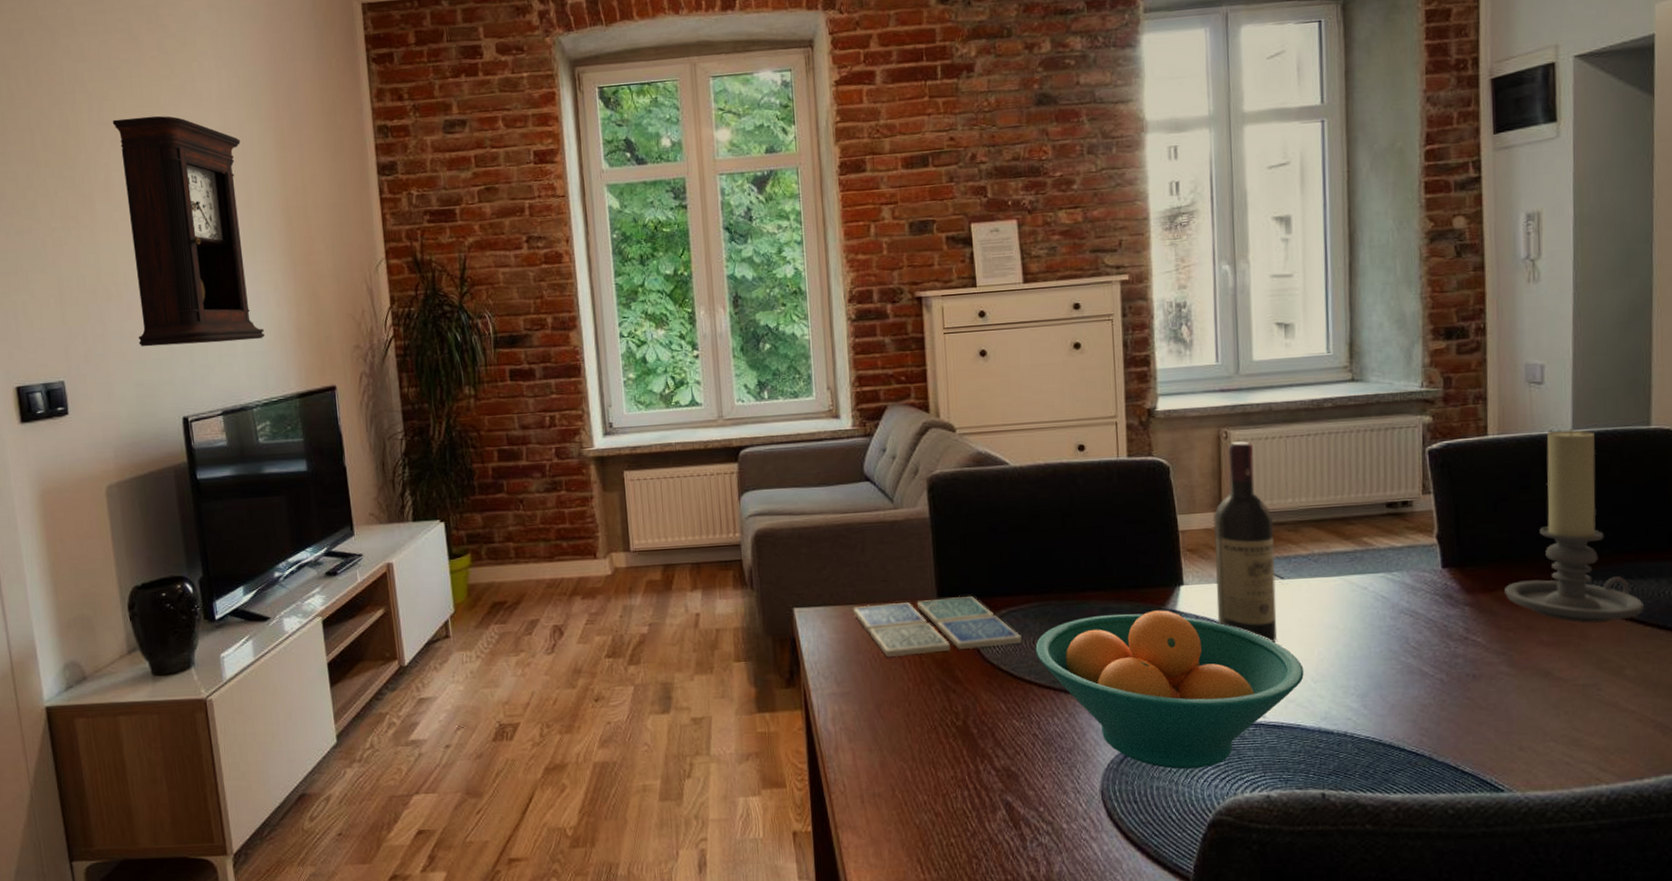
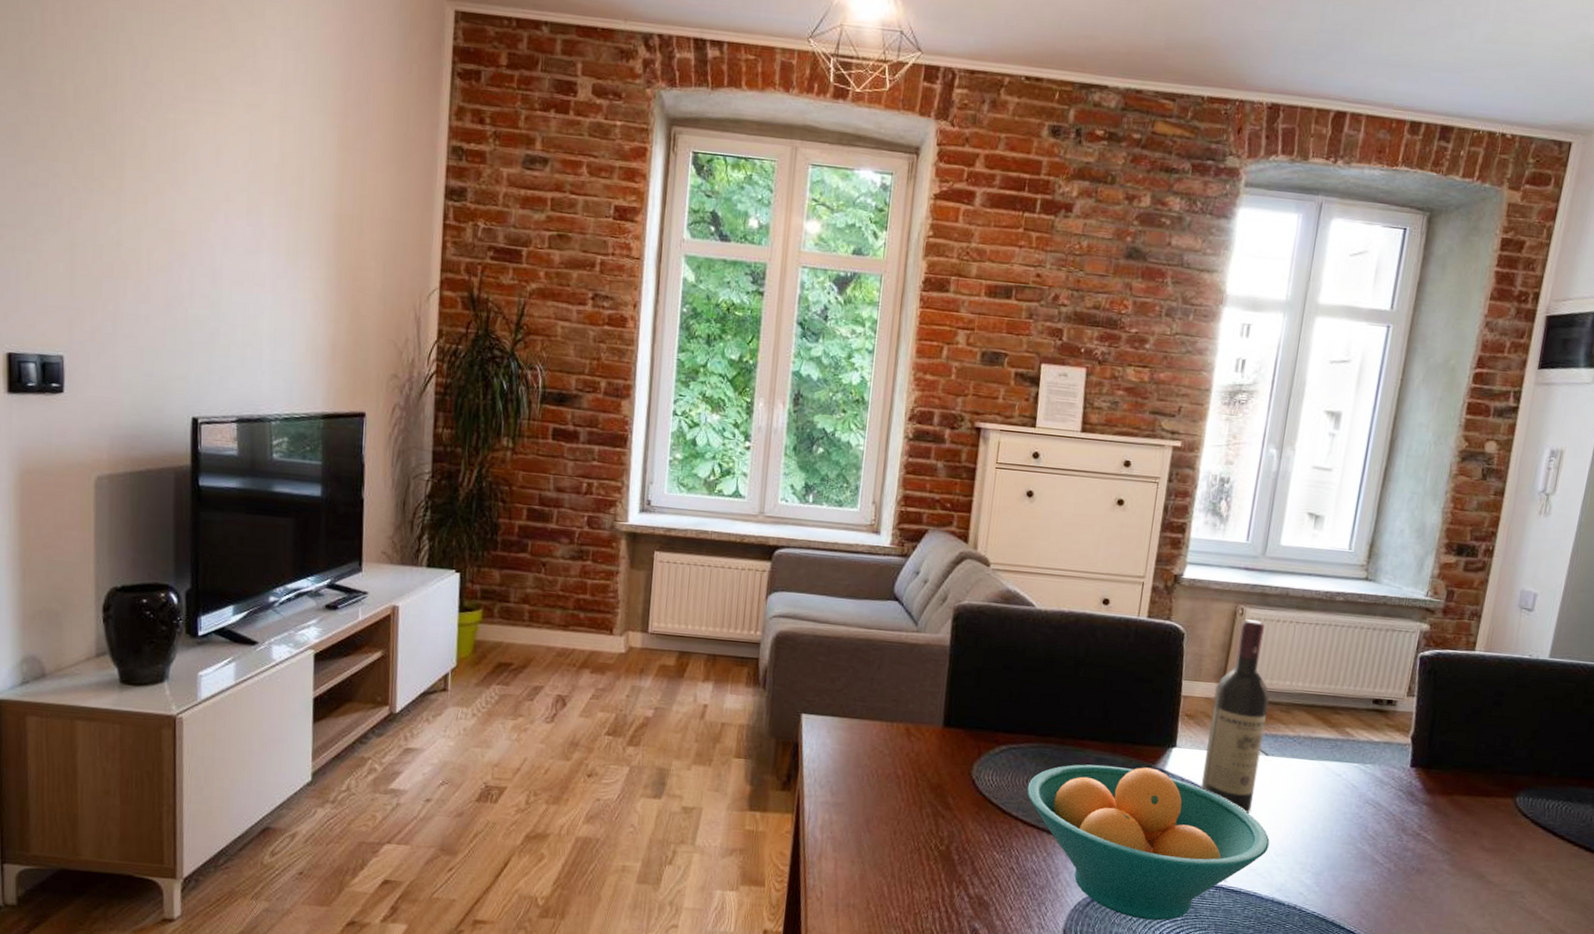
pendulum clock: present [112,115,264,347] -> none [154,81,299,350]
drink coaster: present [852,596,1022,657] -> none [858,721,1016,780]
candle holder: present [1504,428,1645,623] -> none [1460,656,1577,838]

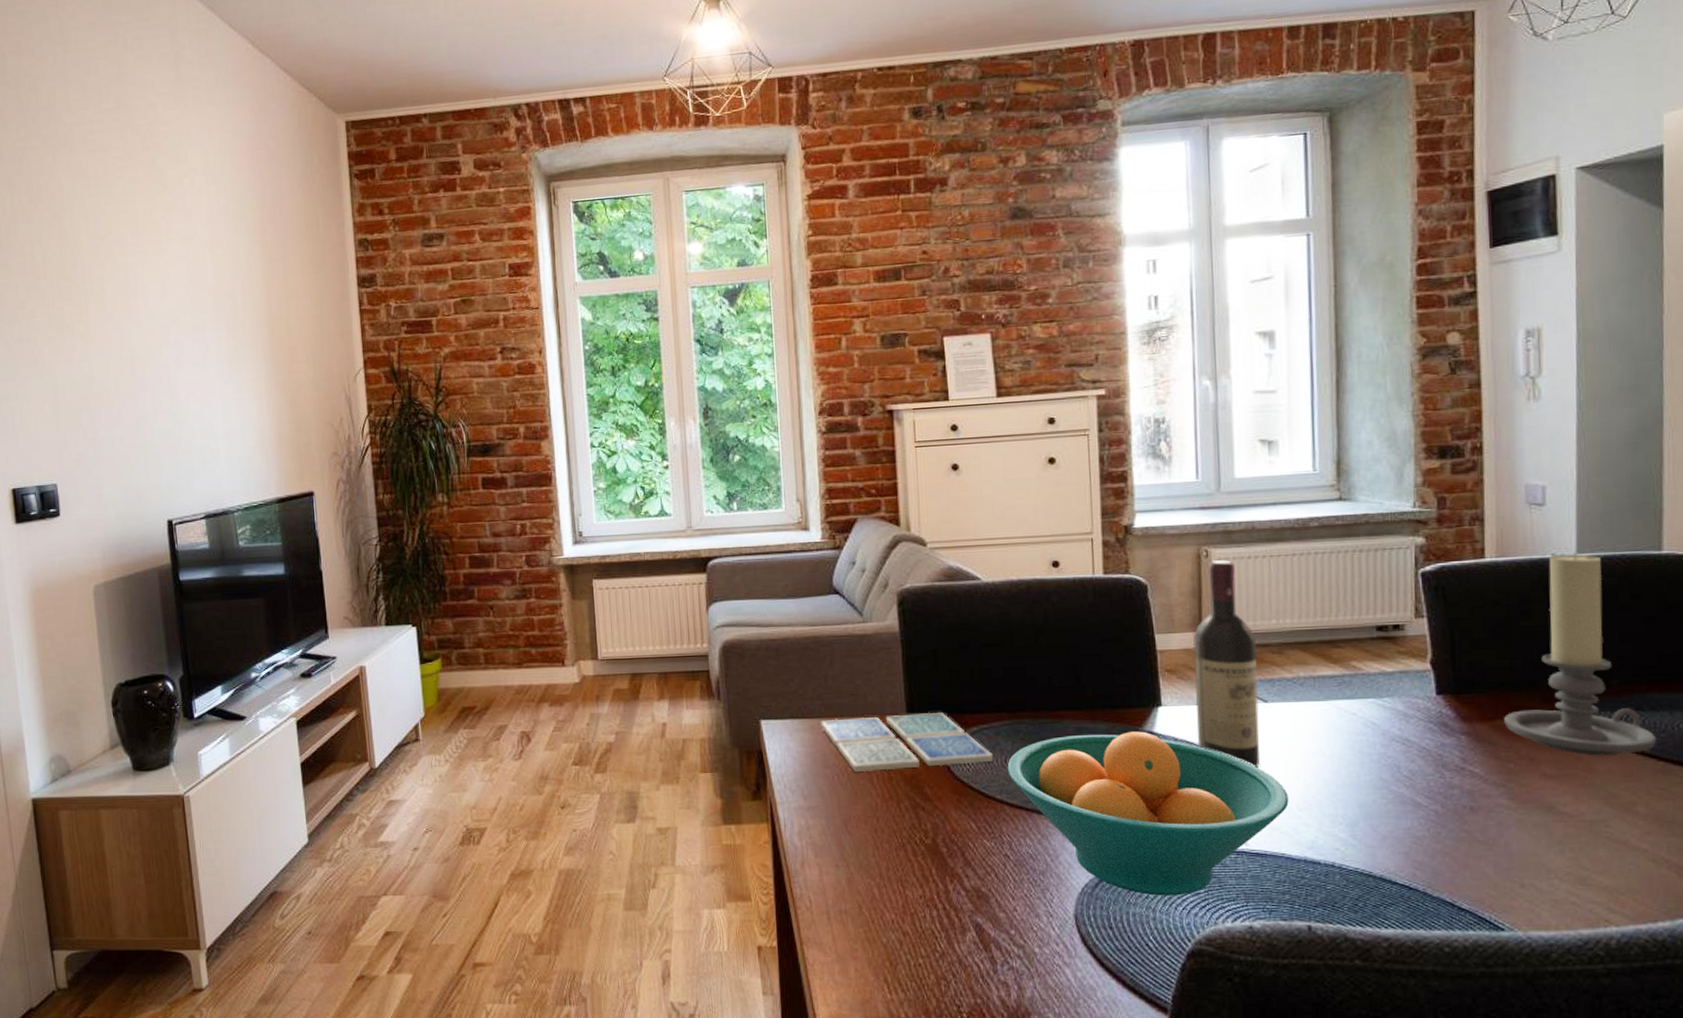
drink coaster: none [858,721,1016,780] -> present [820,712,993,773]
candle holder: none [1460,656,1577,838] -> present [1504,551,1657,756]

